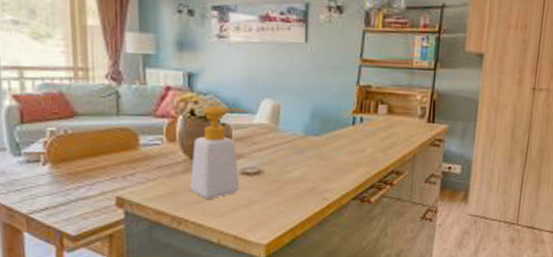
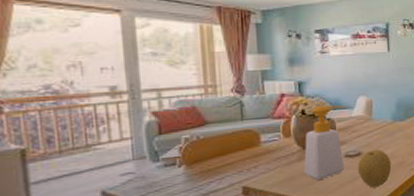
fruit: none [255,169,299,216] -> present [357,149,392,188]

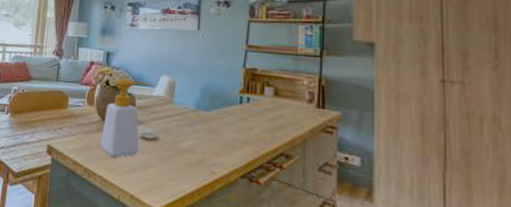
fruit: present [357,149,392,188] -> none [151,137,190,183]

